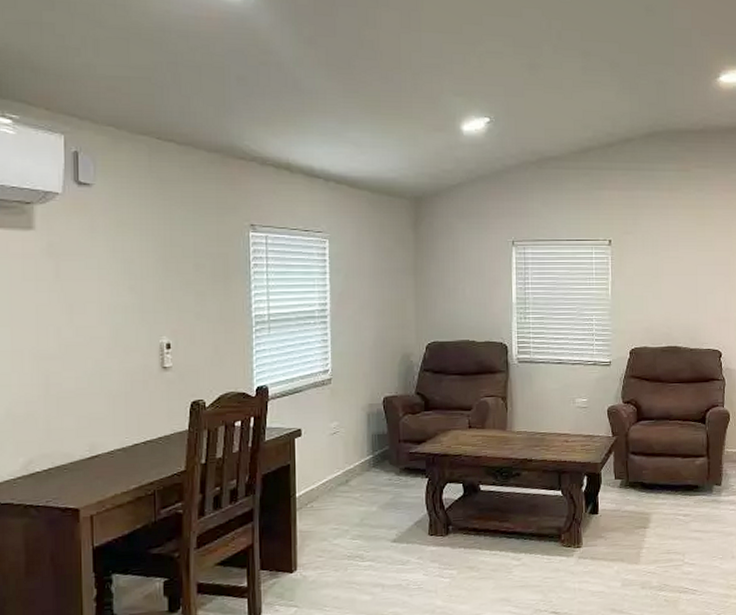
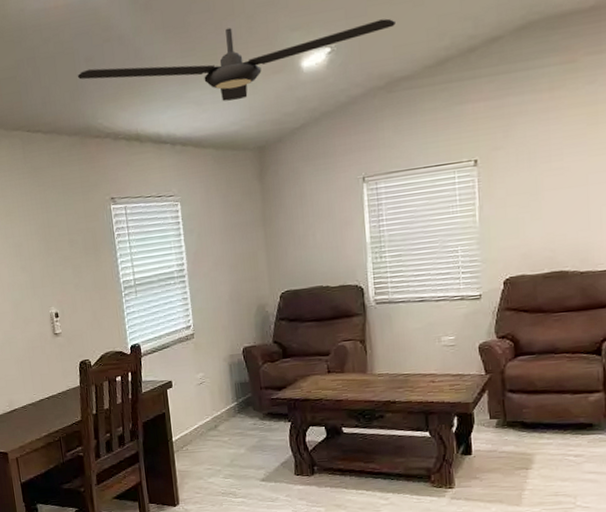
ceiling fan: none [225,79,548,148] -> present [77,18,395,101]

